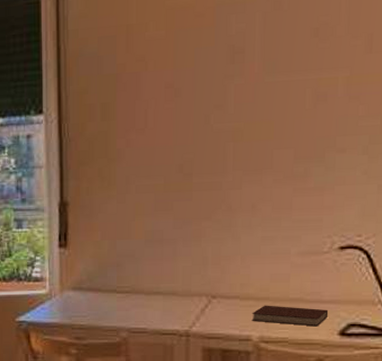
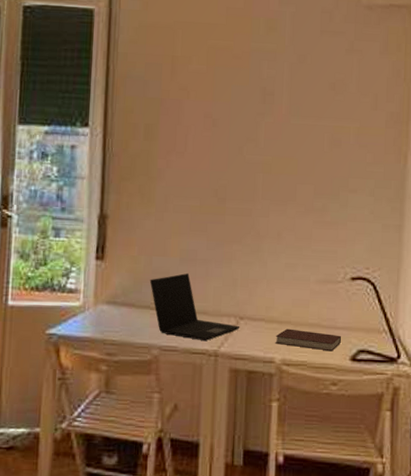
laptop: none [114,254,213,321] -> present [149,273,240,341]

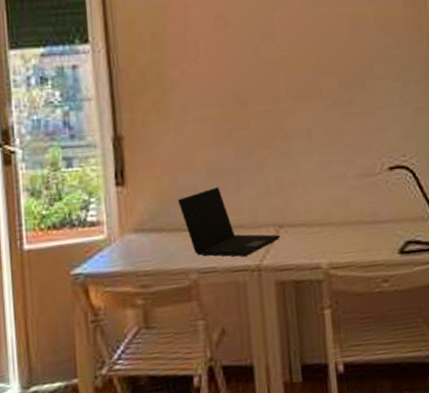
notebook: present [275,328,342,352] -> none [318,229,388,248]

